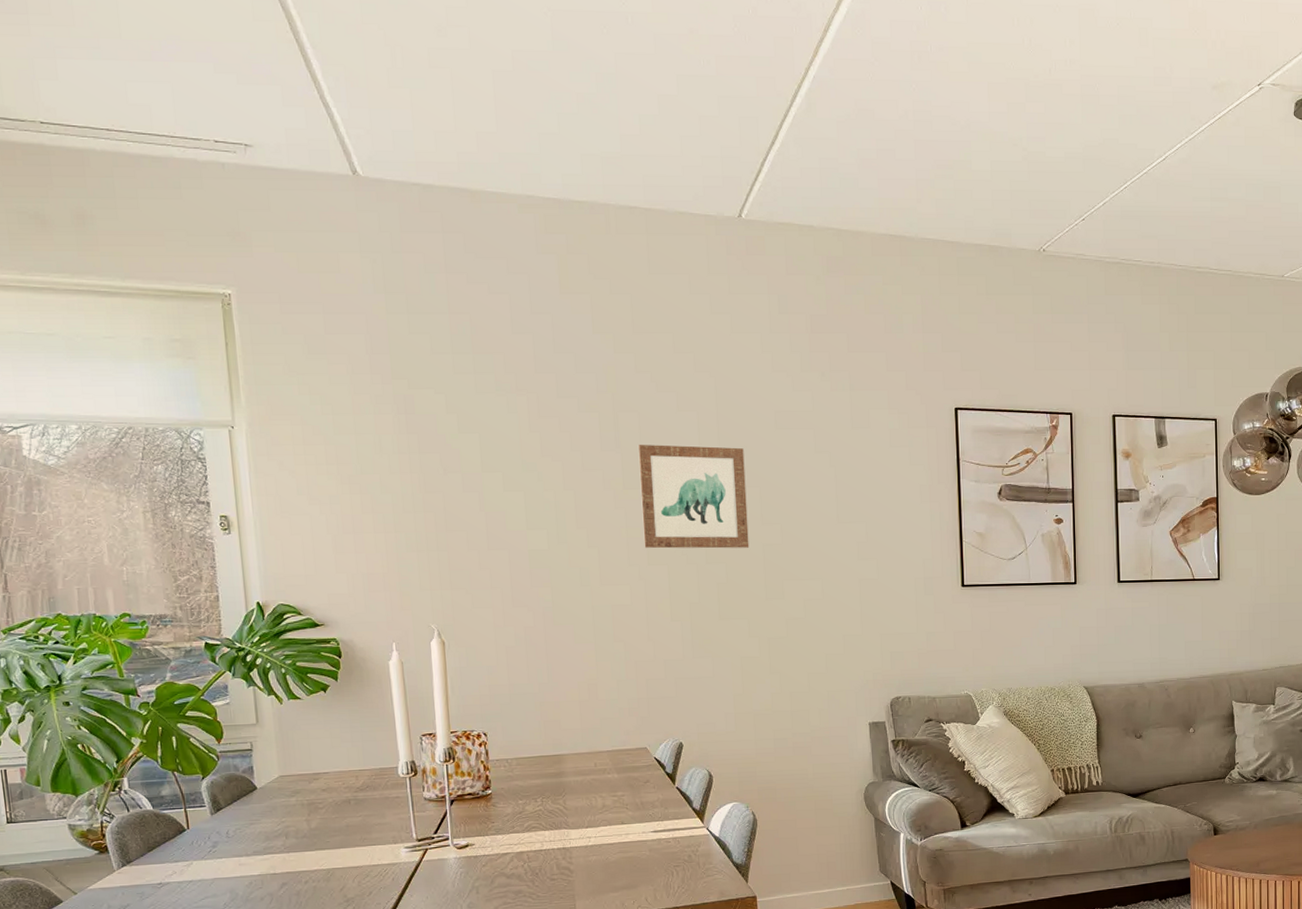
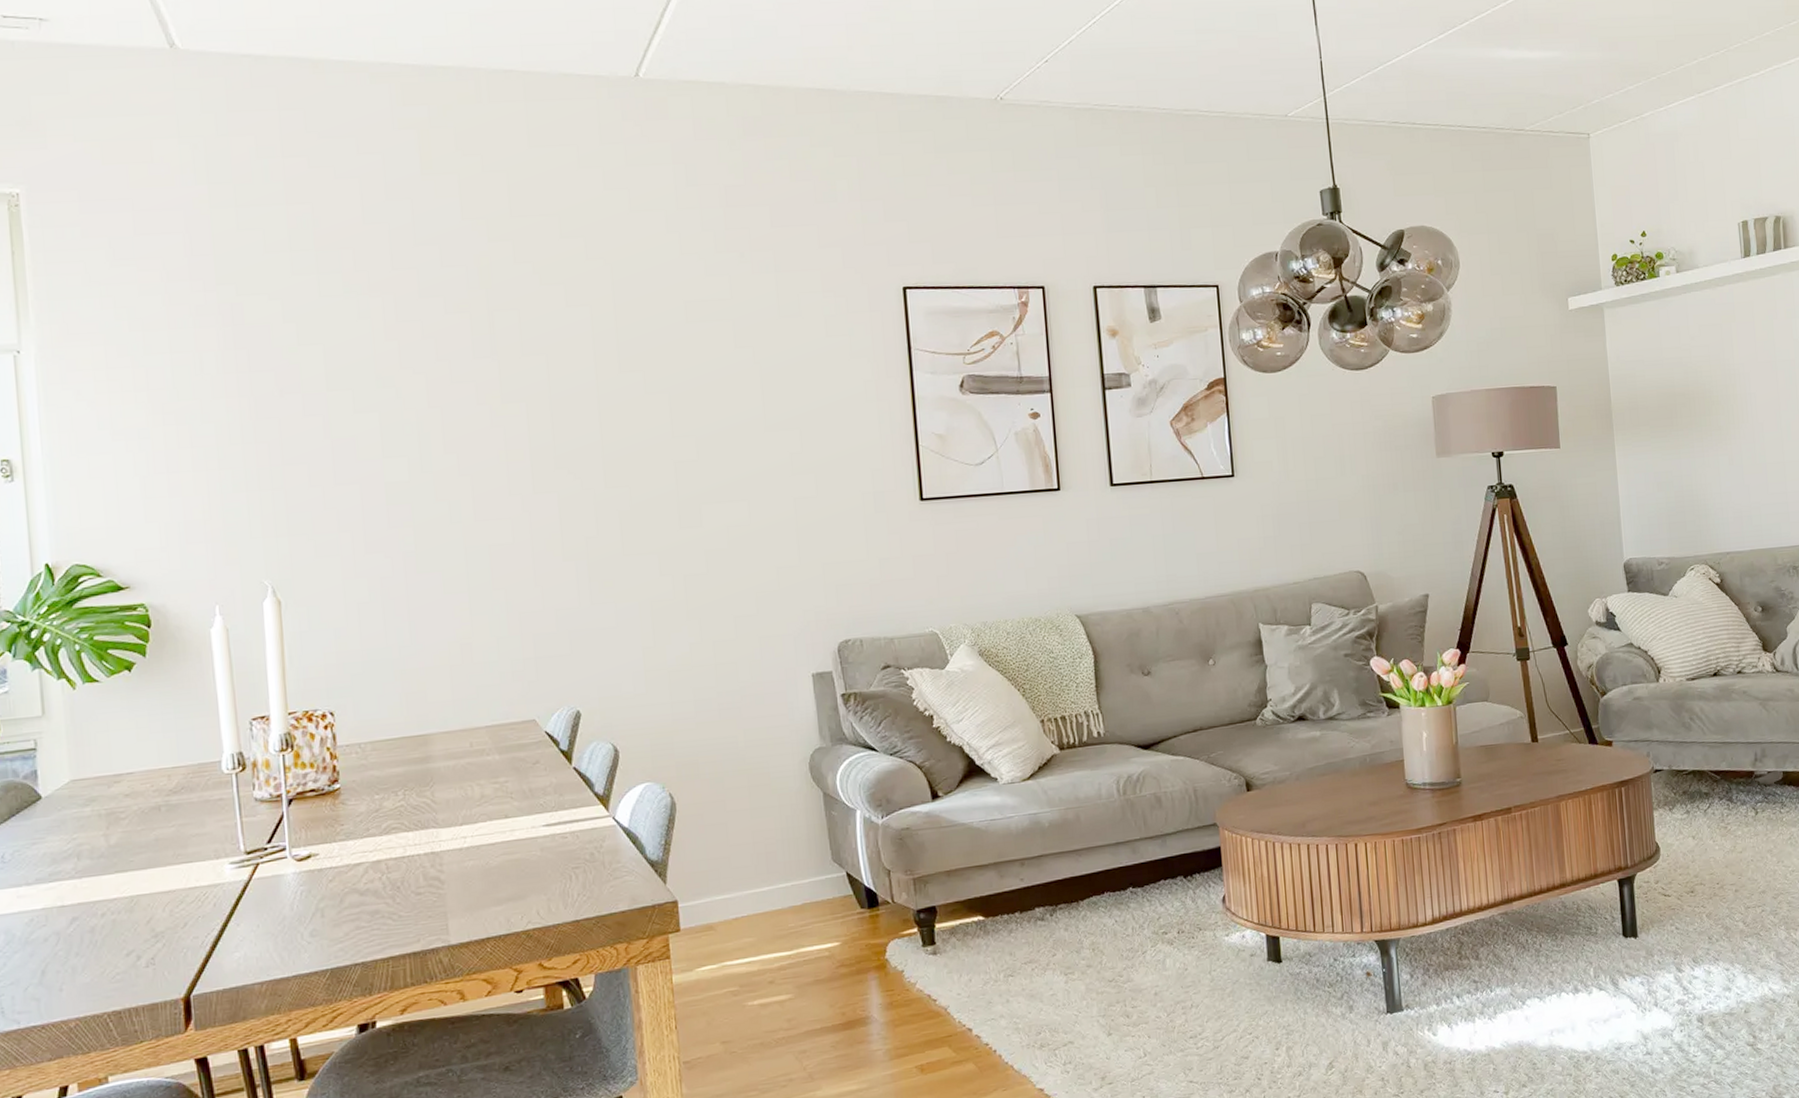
wall art: present [639,445,749,549] -> none [519,346,658,473]

